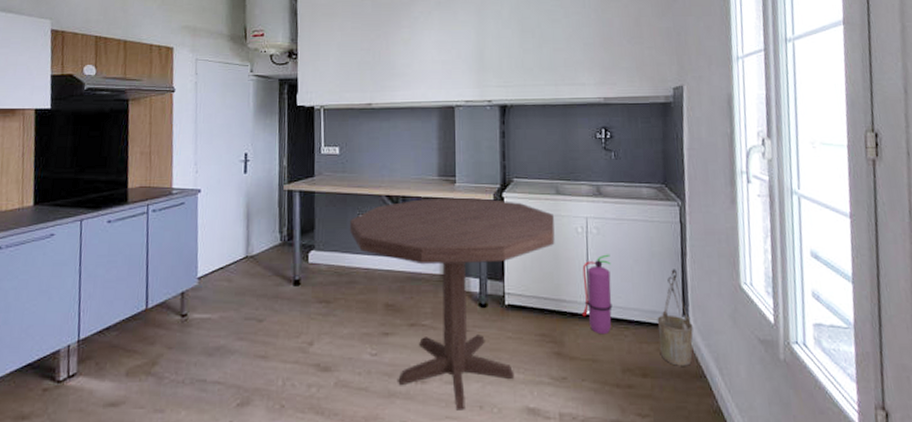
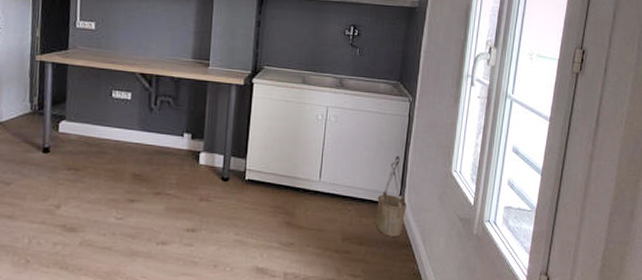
dining table: present [349,198,555,411] -> none [101,79,298,269]
fire extinguisher: present [582,254,613,335] -> none [313,140,344,209]

